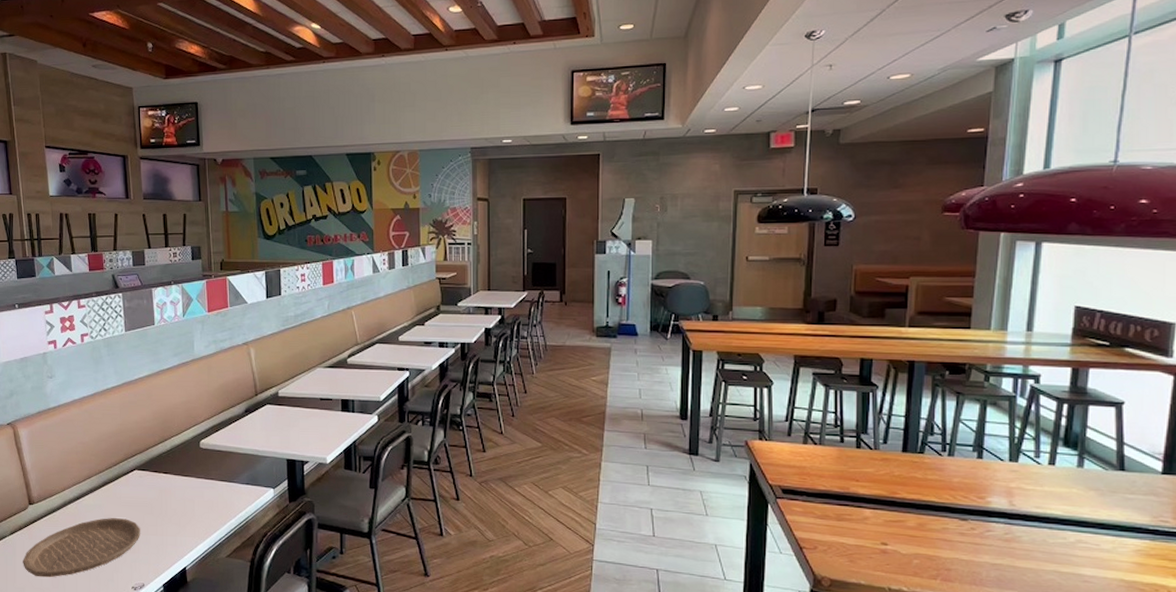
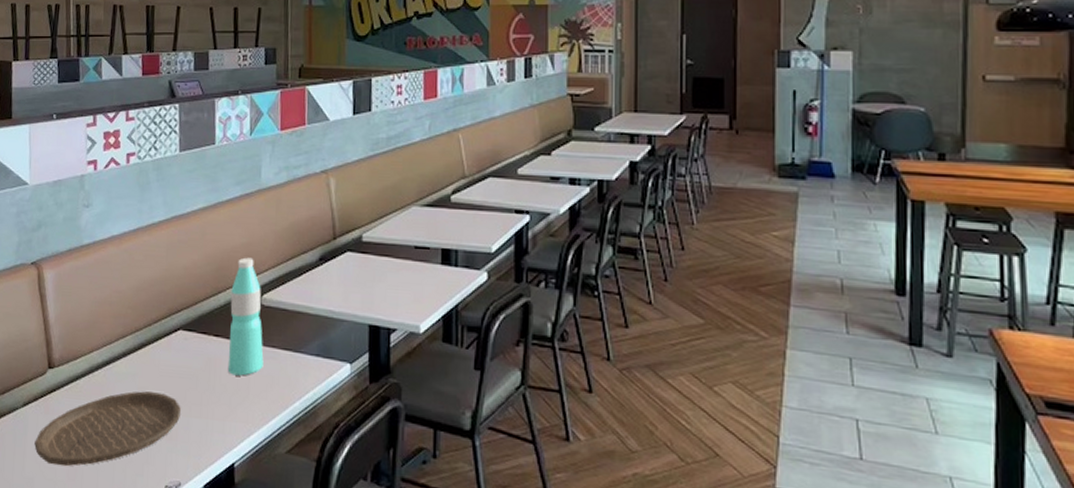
water bottle: none [175,412,205,502] -> present [228,257,264,376]

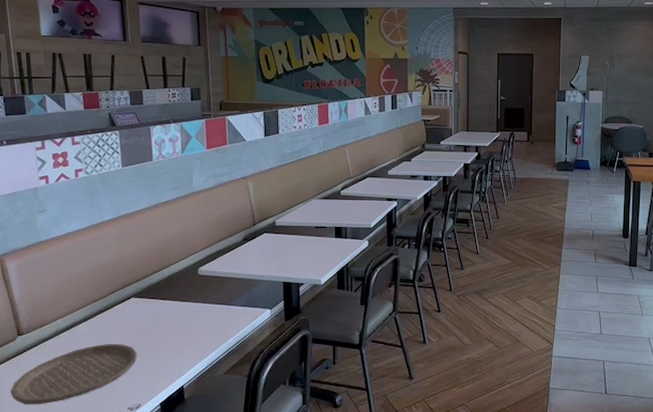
water bottle: present [228,257,264,376] -> none [173,242,203,326]

